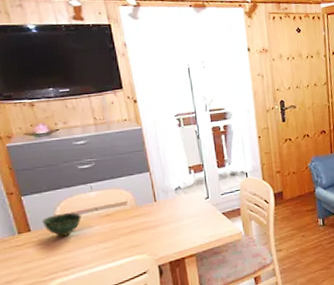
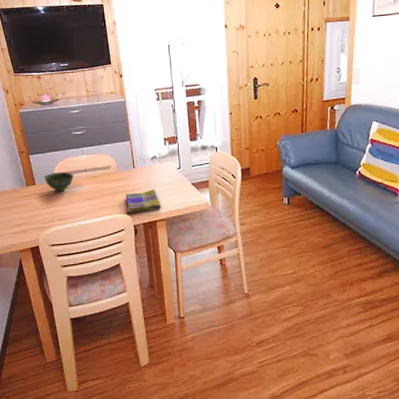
dish towel: none [146,223,190,253] -> present [125,189,162,213]

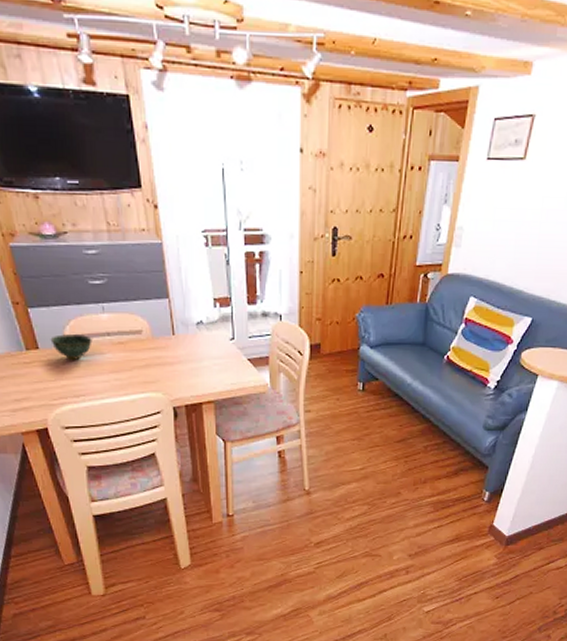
dish towel: present [125,189,162,213] -> none [162,364,209,392]

